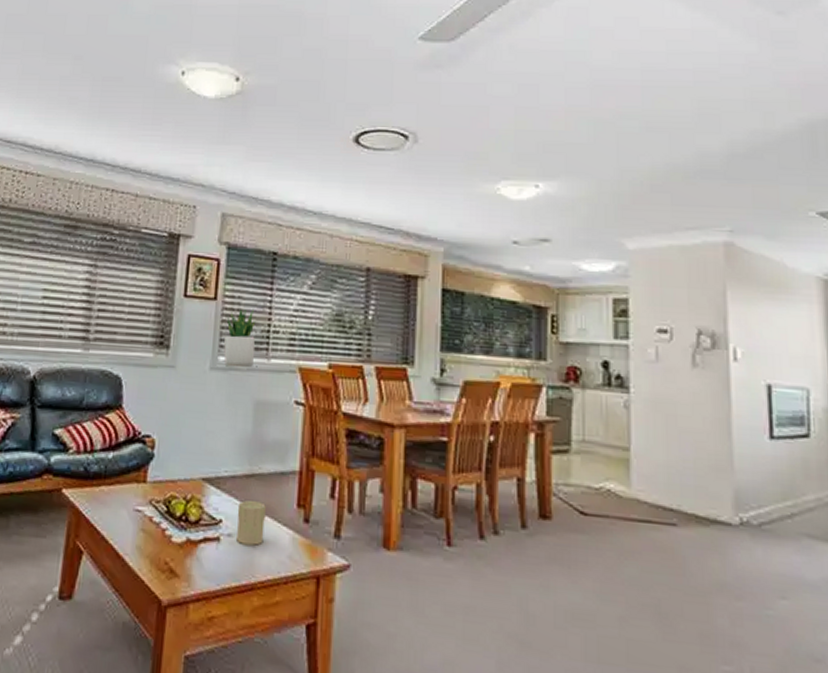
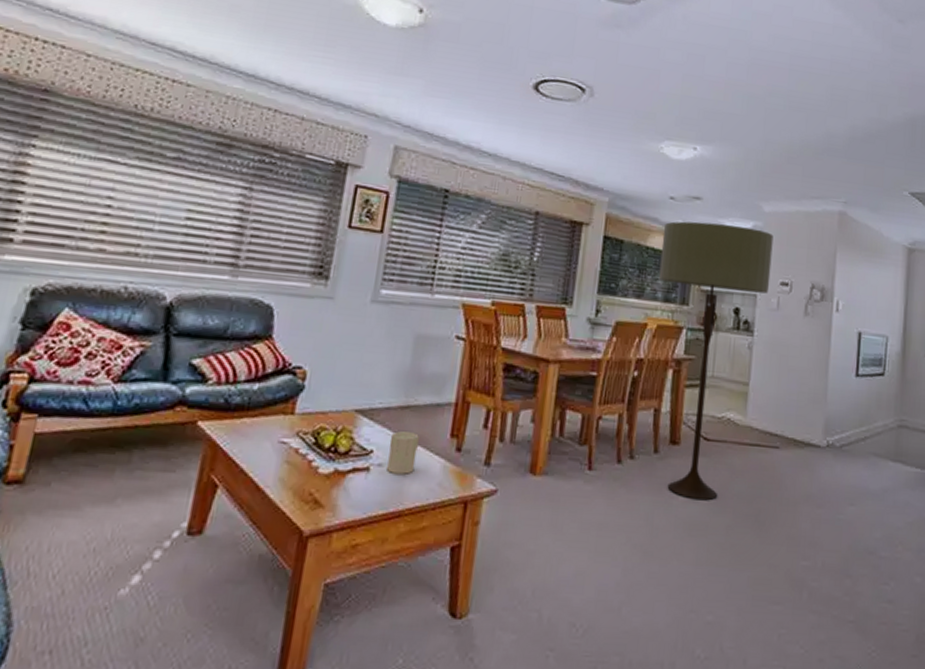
planter: present [224,308,256,368] -> none [386,244,422,302]
floor lamp: none [508,266,644,586] -> present [658,221,774,501]

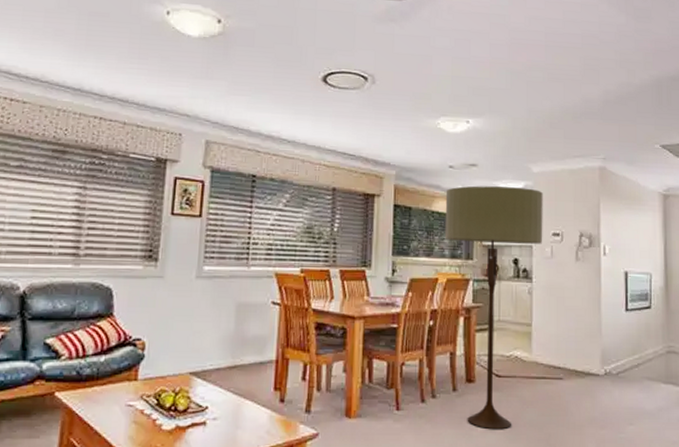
candle: present [387,431,419,474] -> none [221,388,248,425]

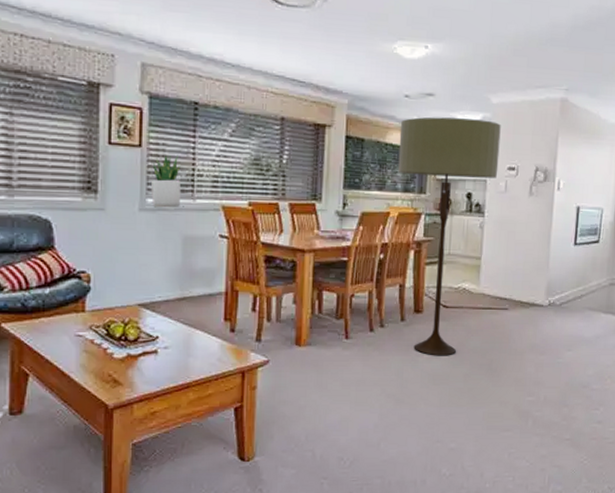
planter: none [208,224,237,276] -> present [151,154,181,208]

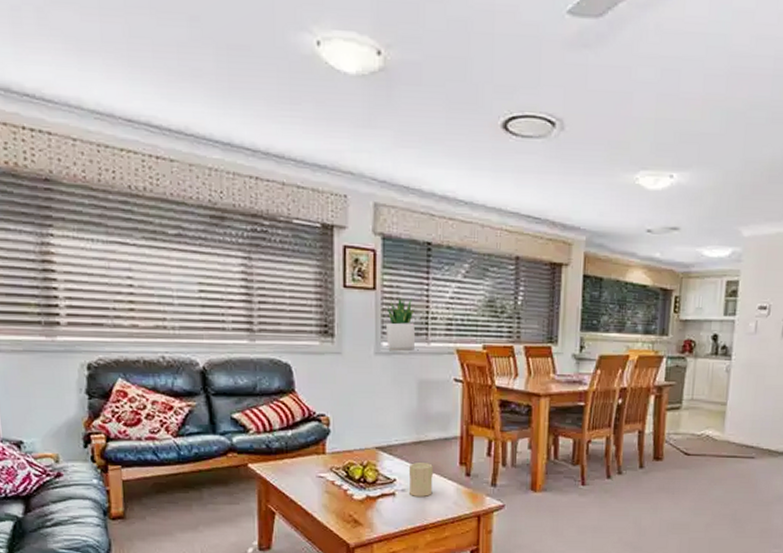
candle: none [172,319,198,354] -> present [408,463,434,497]
floor lamp: present [398,117,501,356] -> none [638,253,753,505]

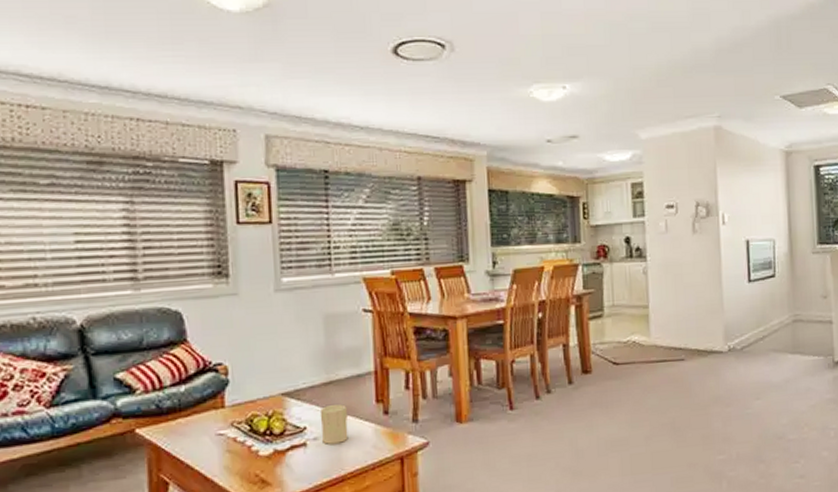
planter: present [386,297,415,352] -> none [284,228,318,287]

